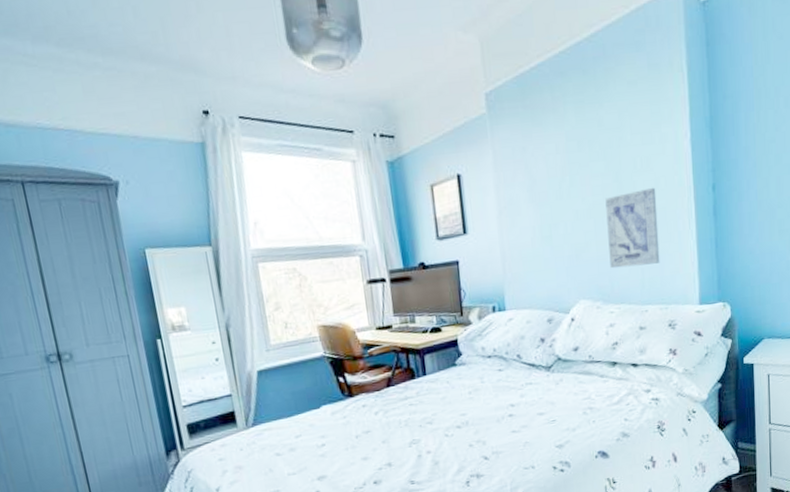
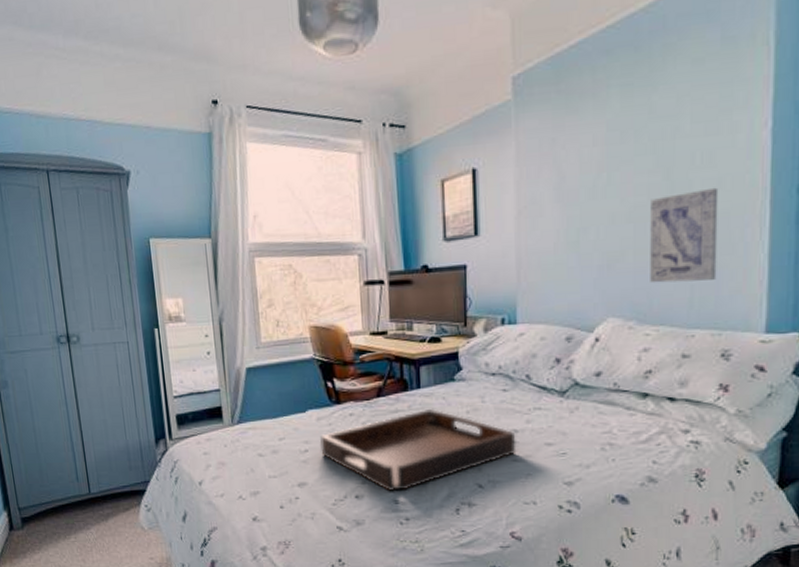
serving tray: none [336,392,514,473] -> present [320,408,516,492]

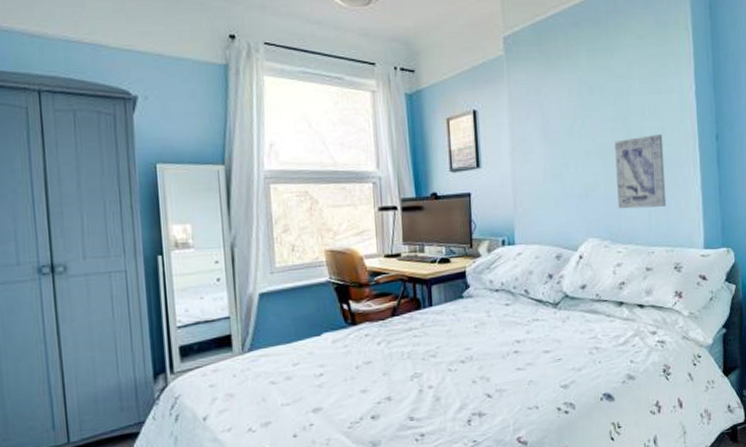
serving tray: present [320,408,516,492] -> none [336,324,519,409]

